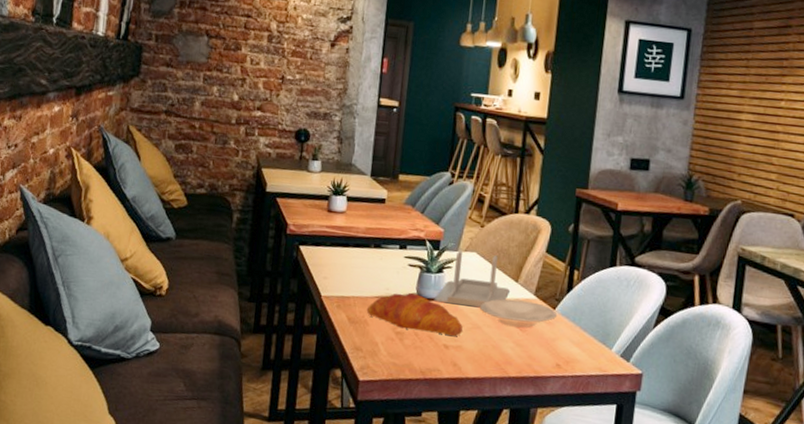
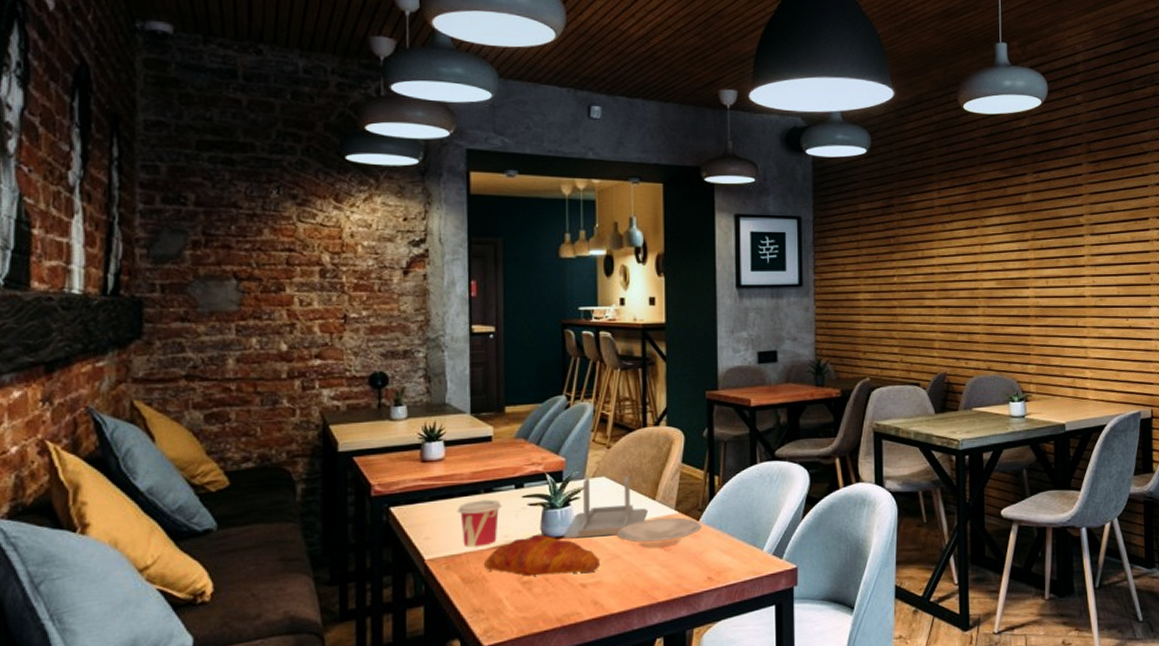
cup: none [351,253,387,294] -> present [457,499,502,548]

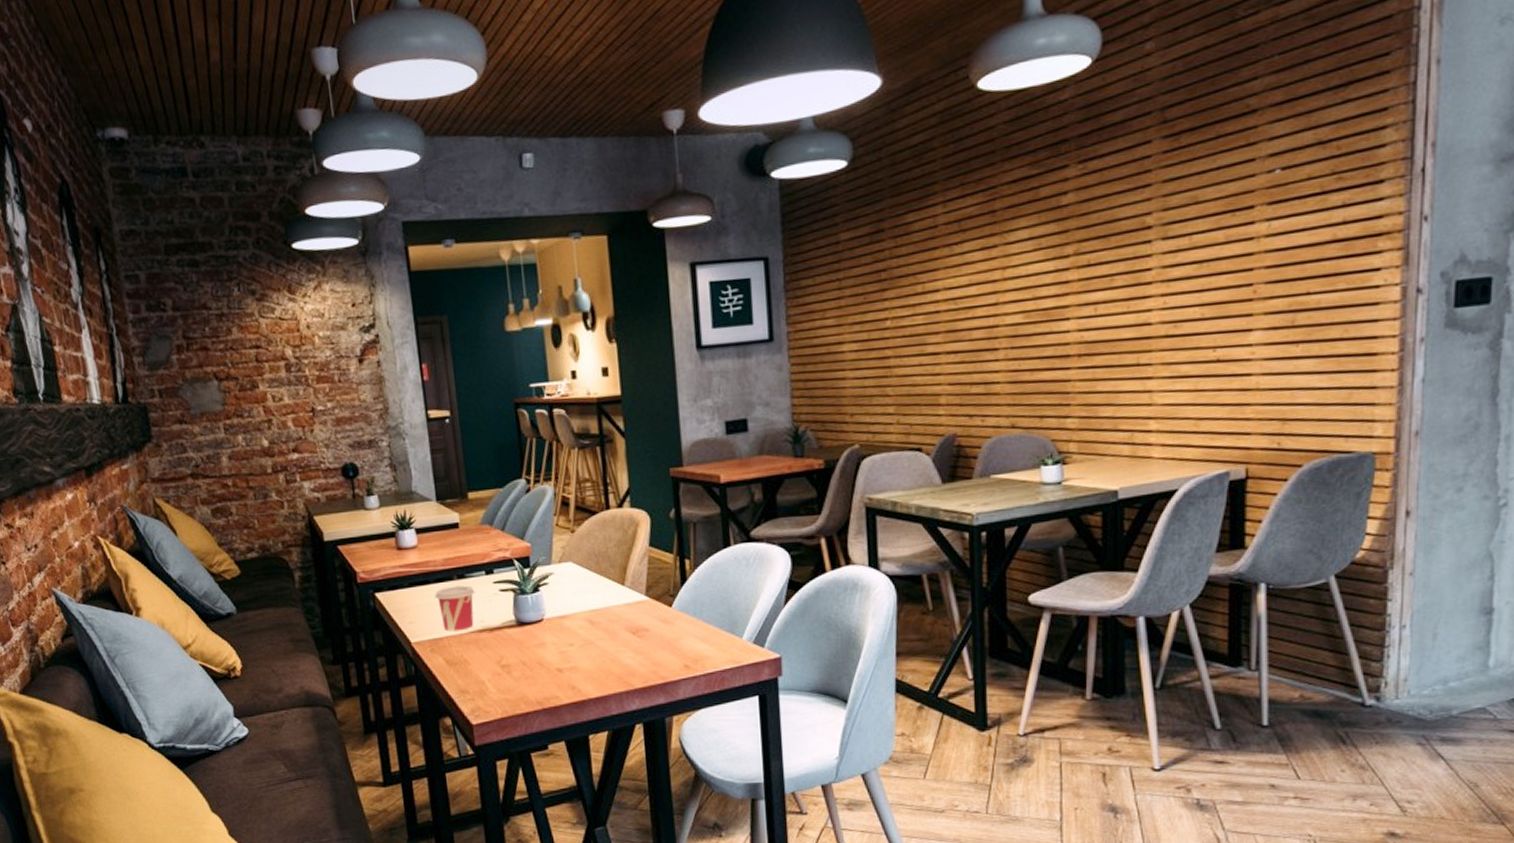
croissant: present [483,535,601,577] -> none [464,620,575,661]
napkin holder: present [563,476,647,539] -> none [535,560,617,625]
saucer: present [616,517,703,550] -> none [587,603,676,636]

